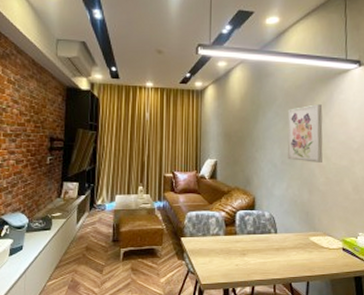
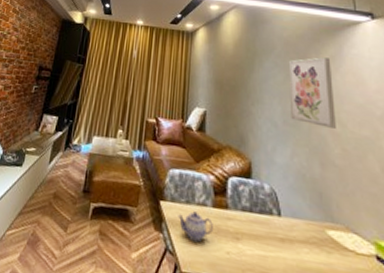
teapot: none [196,241,225,262] -> present [178,211,213,243]

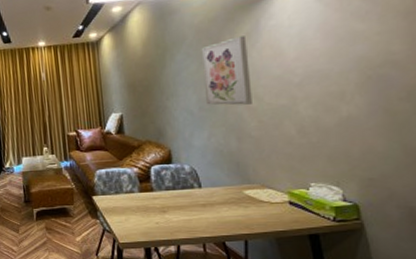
teapot: present [178,211,213,243] -> none [110,198,142,221]

